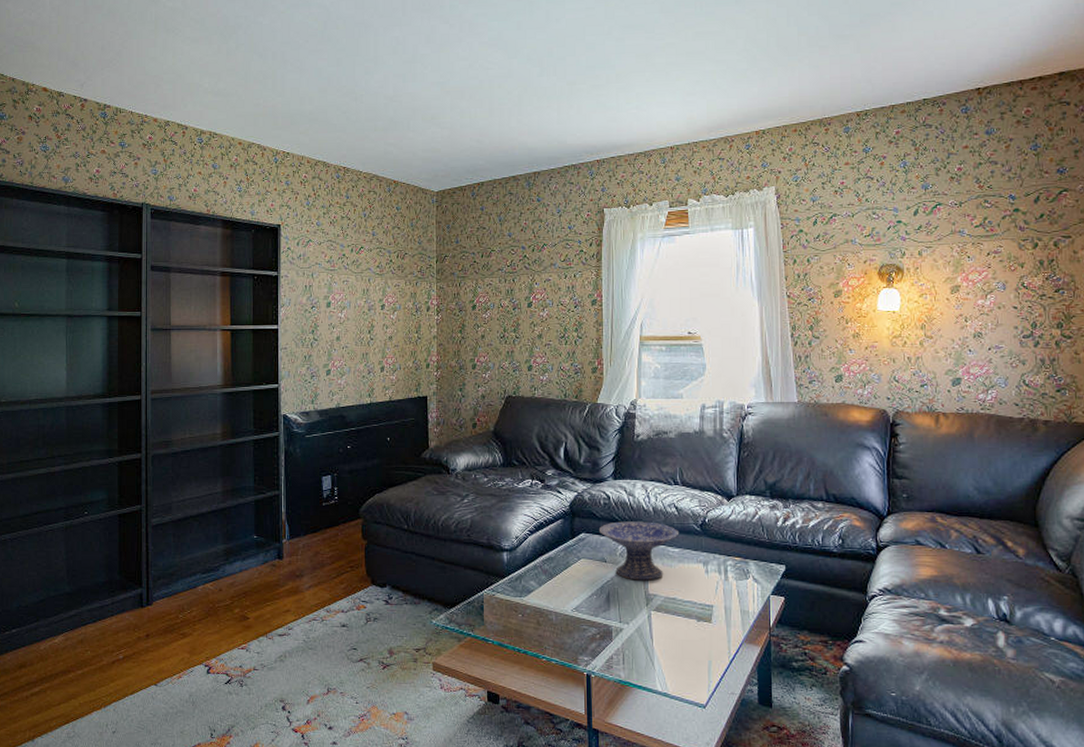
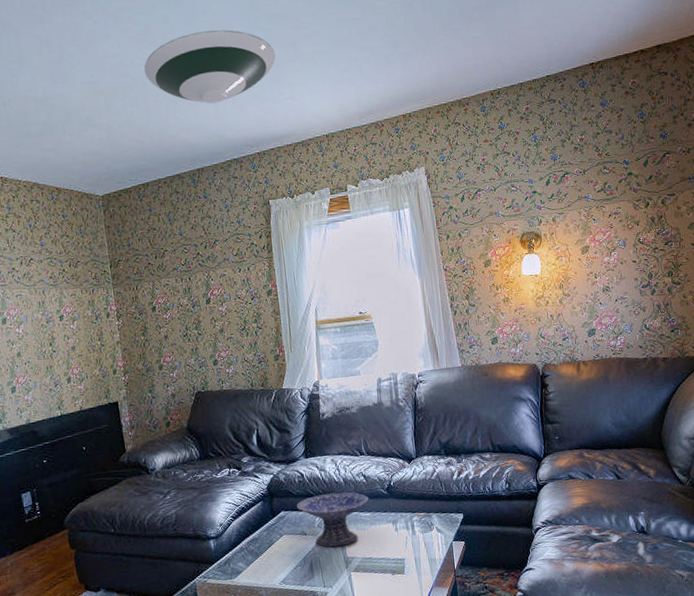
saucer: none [492,37,625,109] -> present [143,29,276,104]

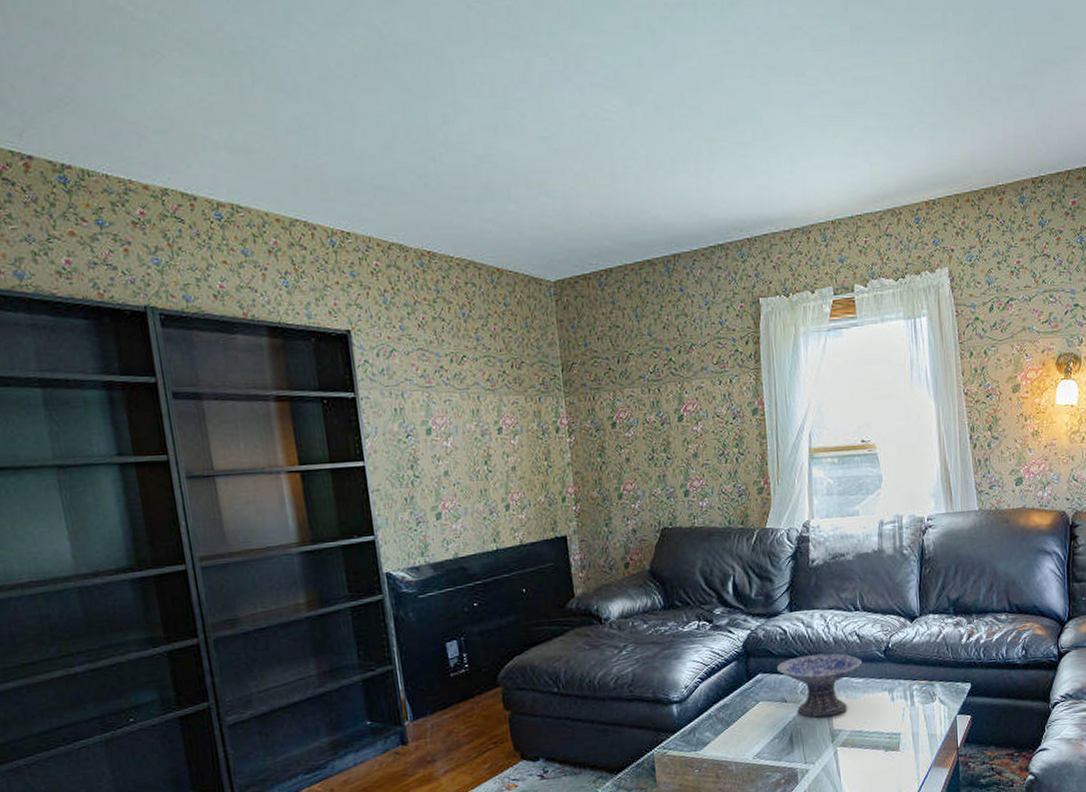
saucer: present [143,29,276,104] -> none [610,80,774,174]

